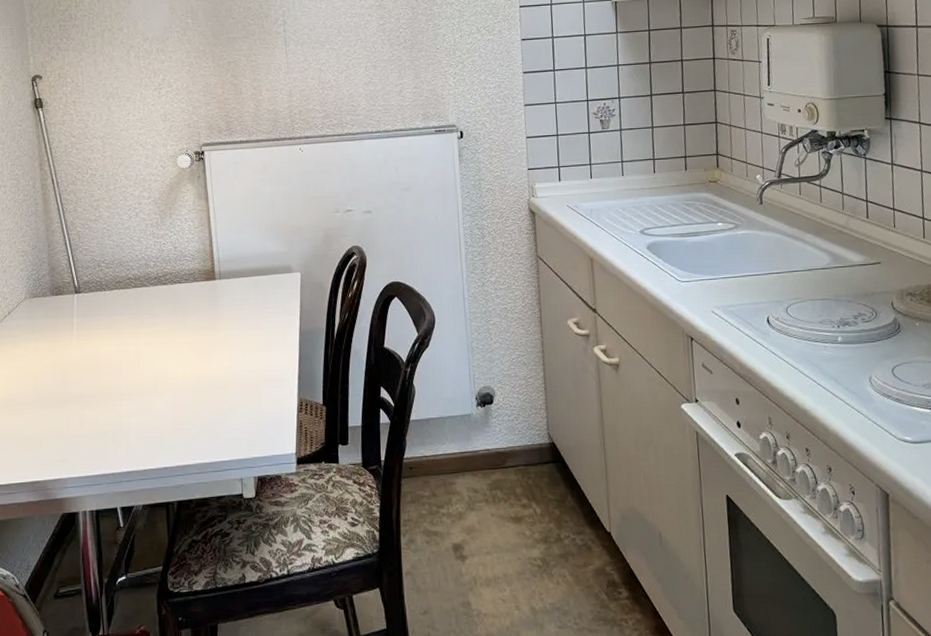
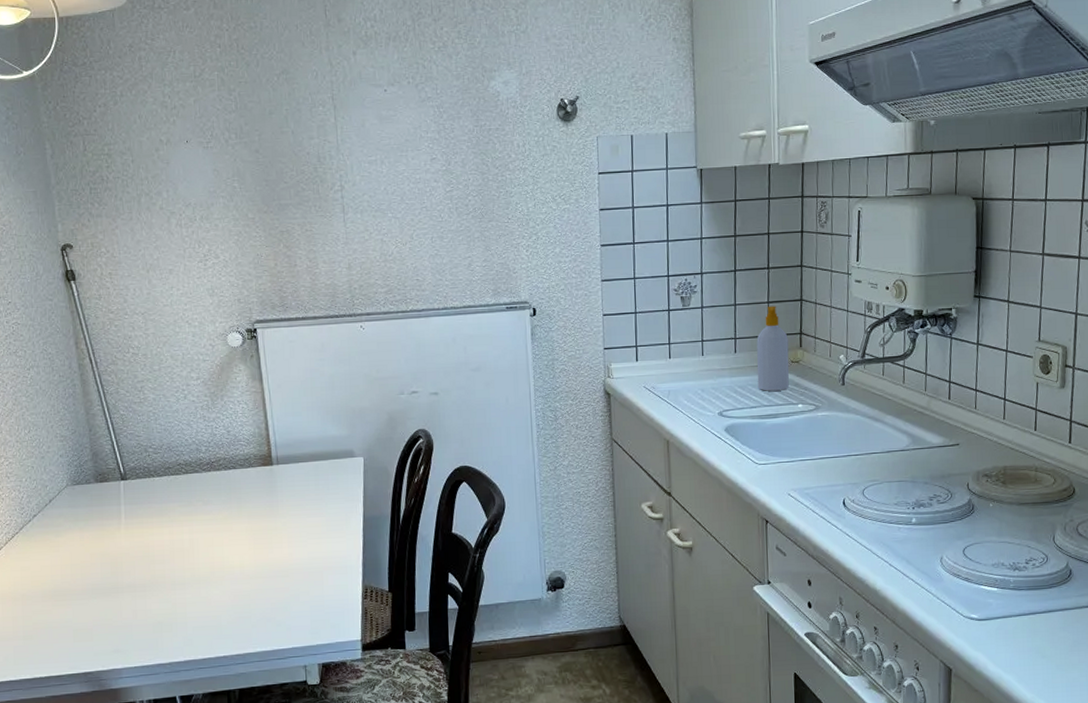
soap bottle: none [674,128,708,210] -> present [756,306,790,391]

